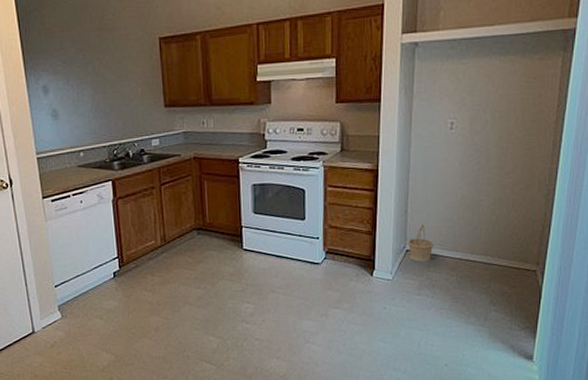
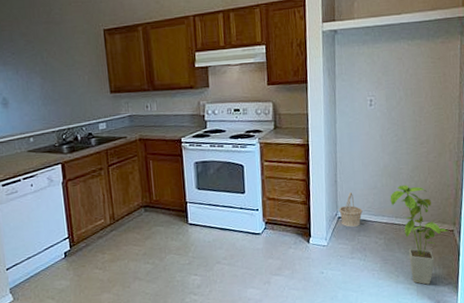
house plant: none [466,218,531,328] -> present [390,185,449,285]

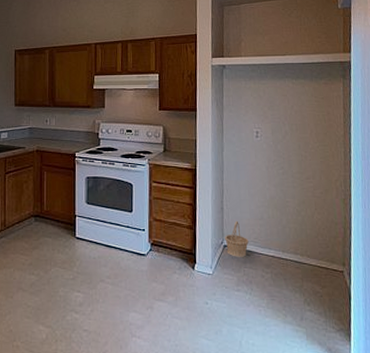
house plant: present [390,185,449,285] -> none [276,218,338,329]

